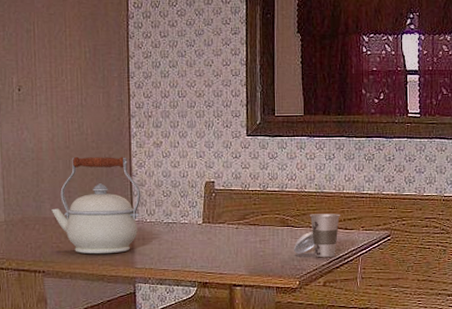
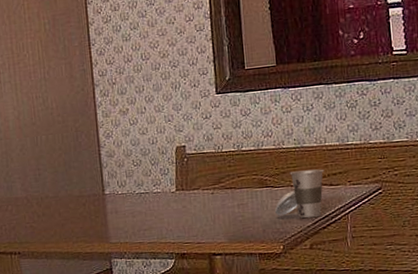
kettle: present [52,156,141,254] -> none [23,128,111,232]

